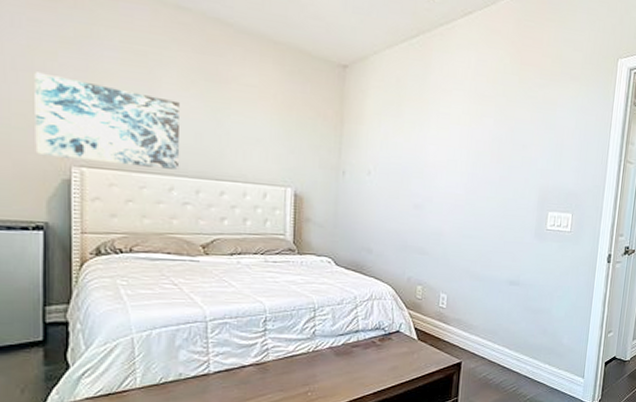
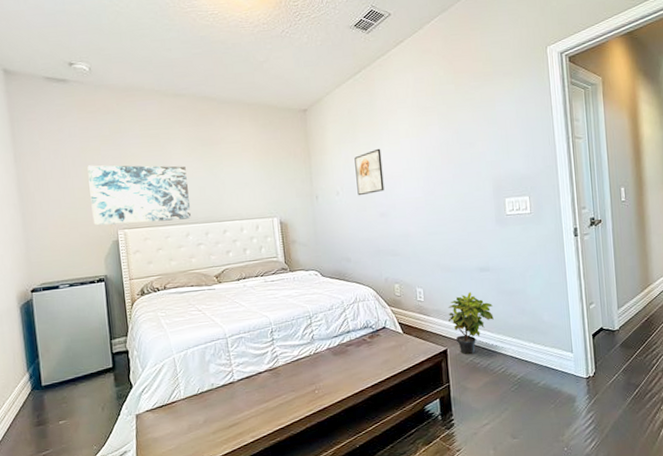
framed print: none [392,130,427,181] -> present [354,148,385,196]
potted plant: none [468,304,516,369] -> present [448,291,494,354]

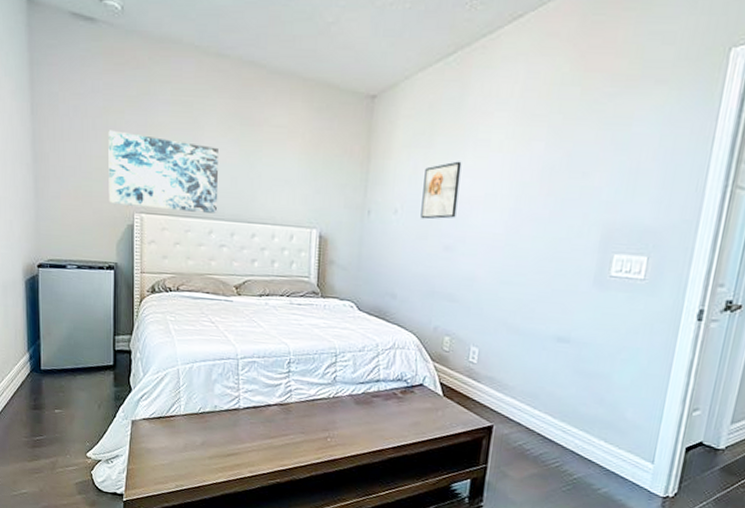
potted plant: present [448,291,494,354] -> none [503,363,563,437]

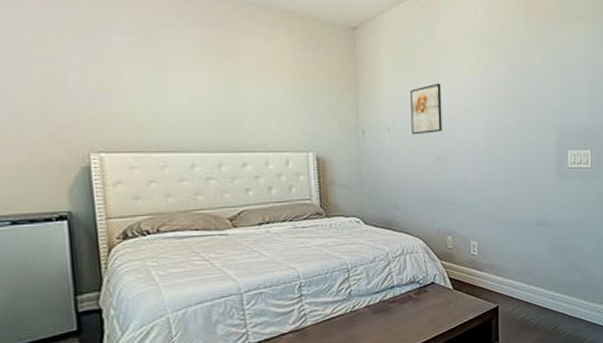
wall art: present [108,130,218,213] -> none [43,62,199,147]

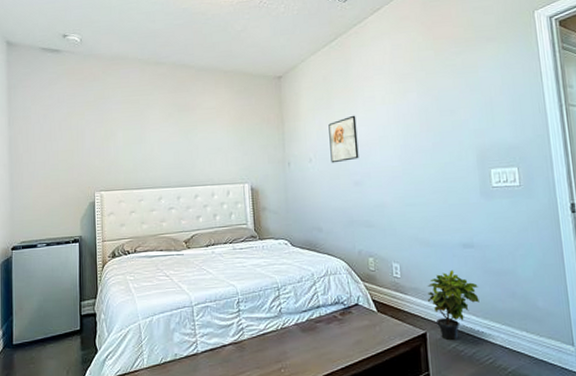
potted plant: none [502,246,548,311] -> present [427,269,479,340]

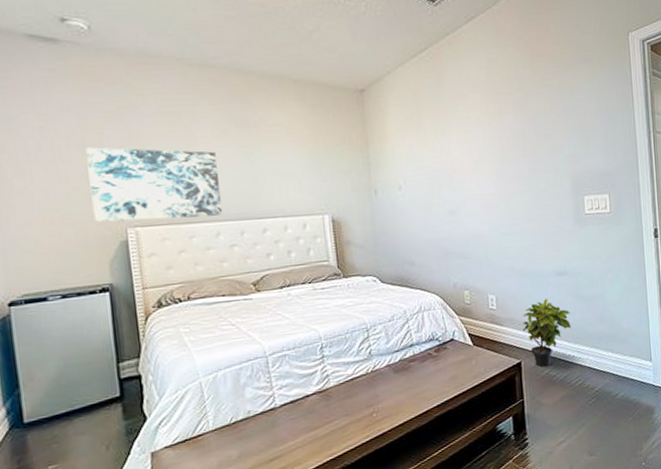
wall art: none [72,129,165,187] -> present [86,147,223,223]
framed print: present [328,115,359,164] -> none [419,137,453,191]

